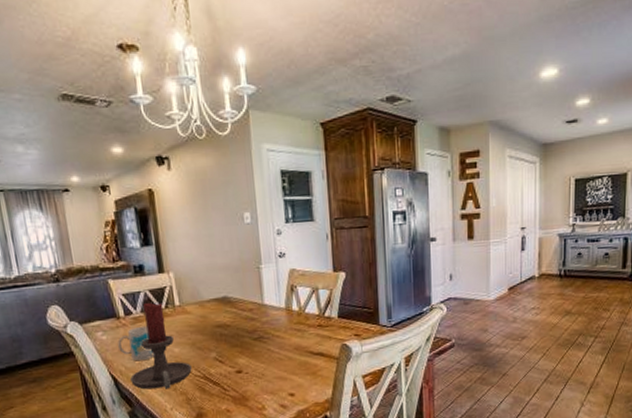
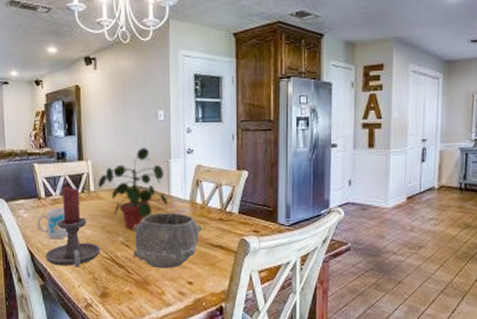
potted plant: none [182,254,262,344] -> present [98,148,168,230]
bowl: none [226,322,301,383] -> present [133,213,202,269]

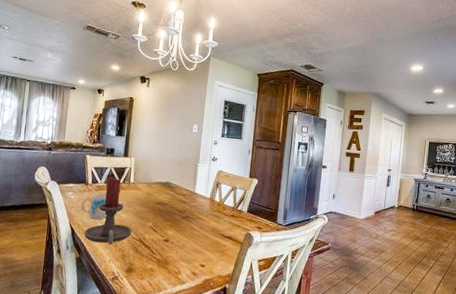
potted plant: present [98,148,168,230] -> none [137,152,193,218]
bowl: present [133,213,202,269] -> none [158,205,217,252]

